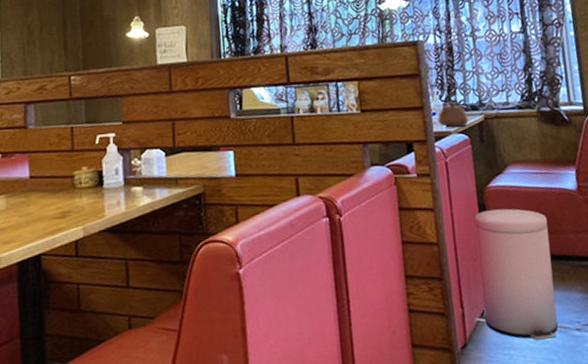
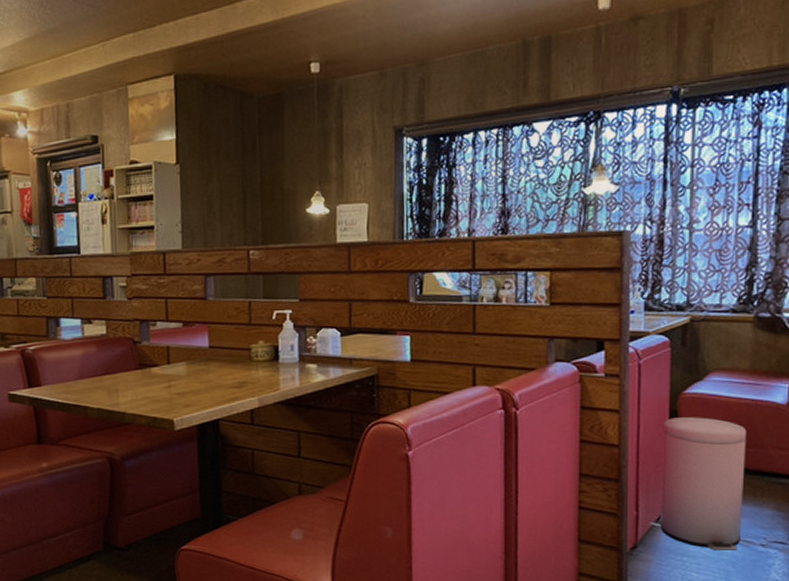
sugar bowl: present [437,102,469,128] -> none [636,300,672,328]

